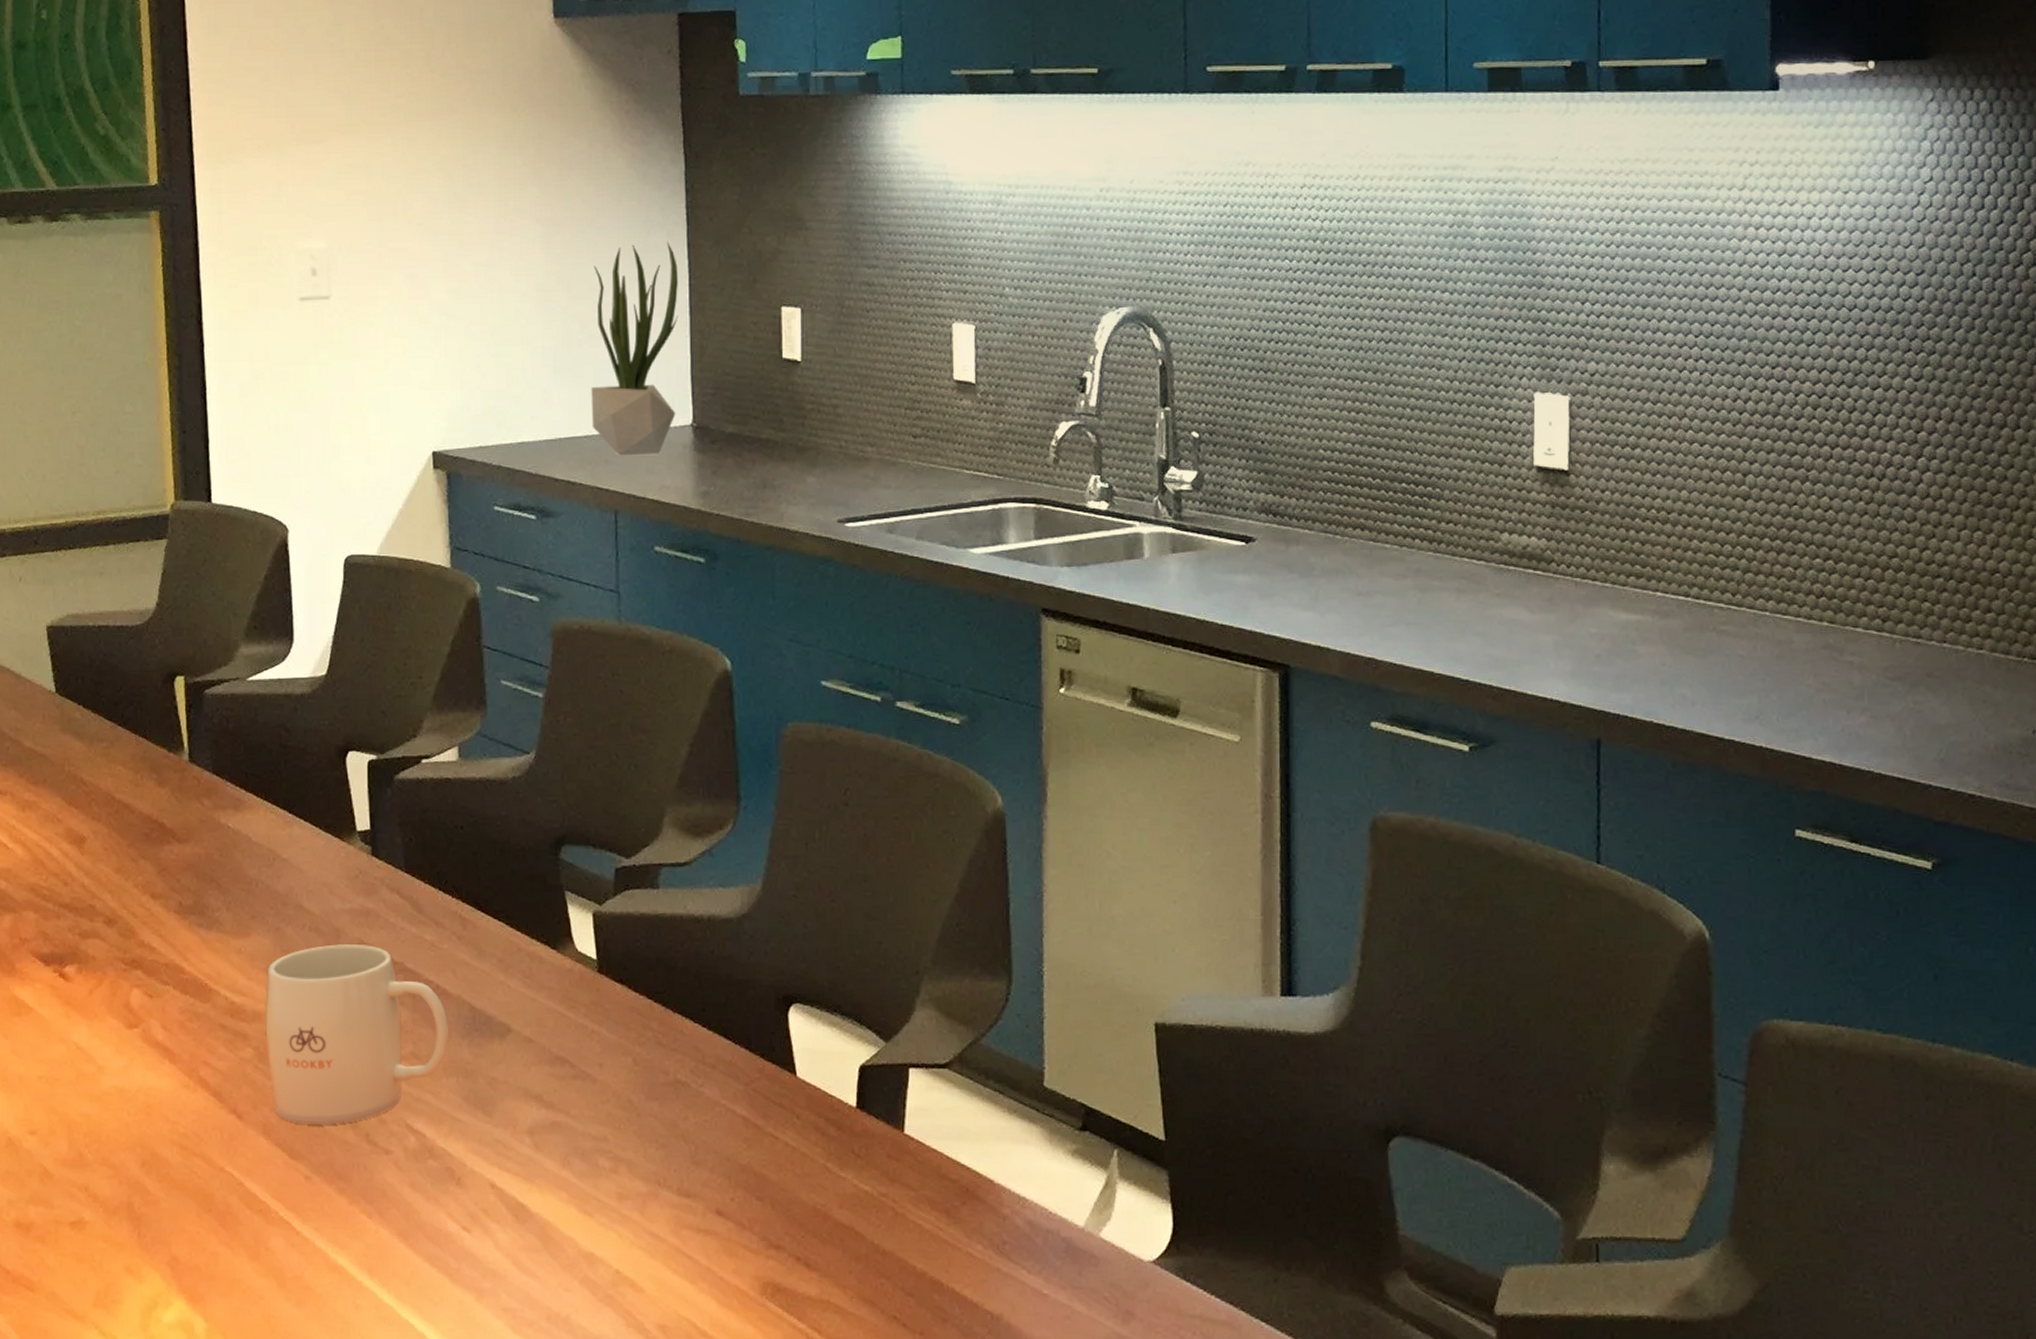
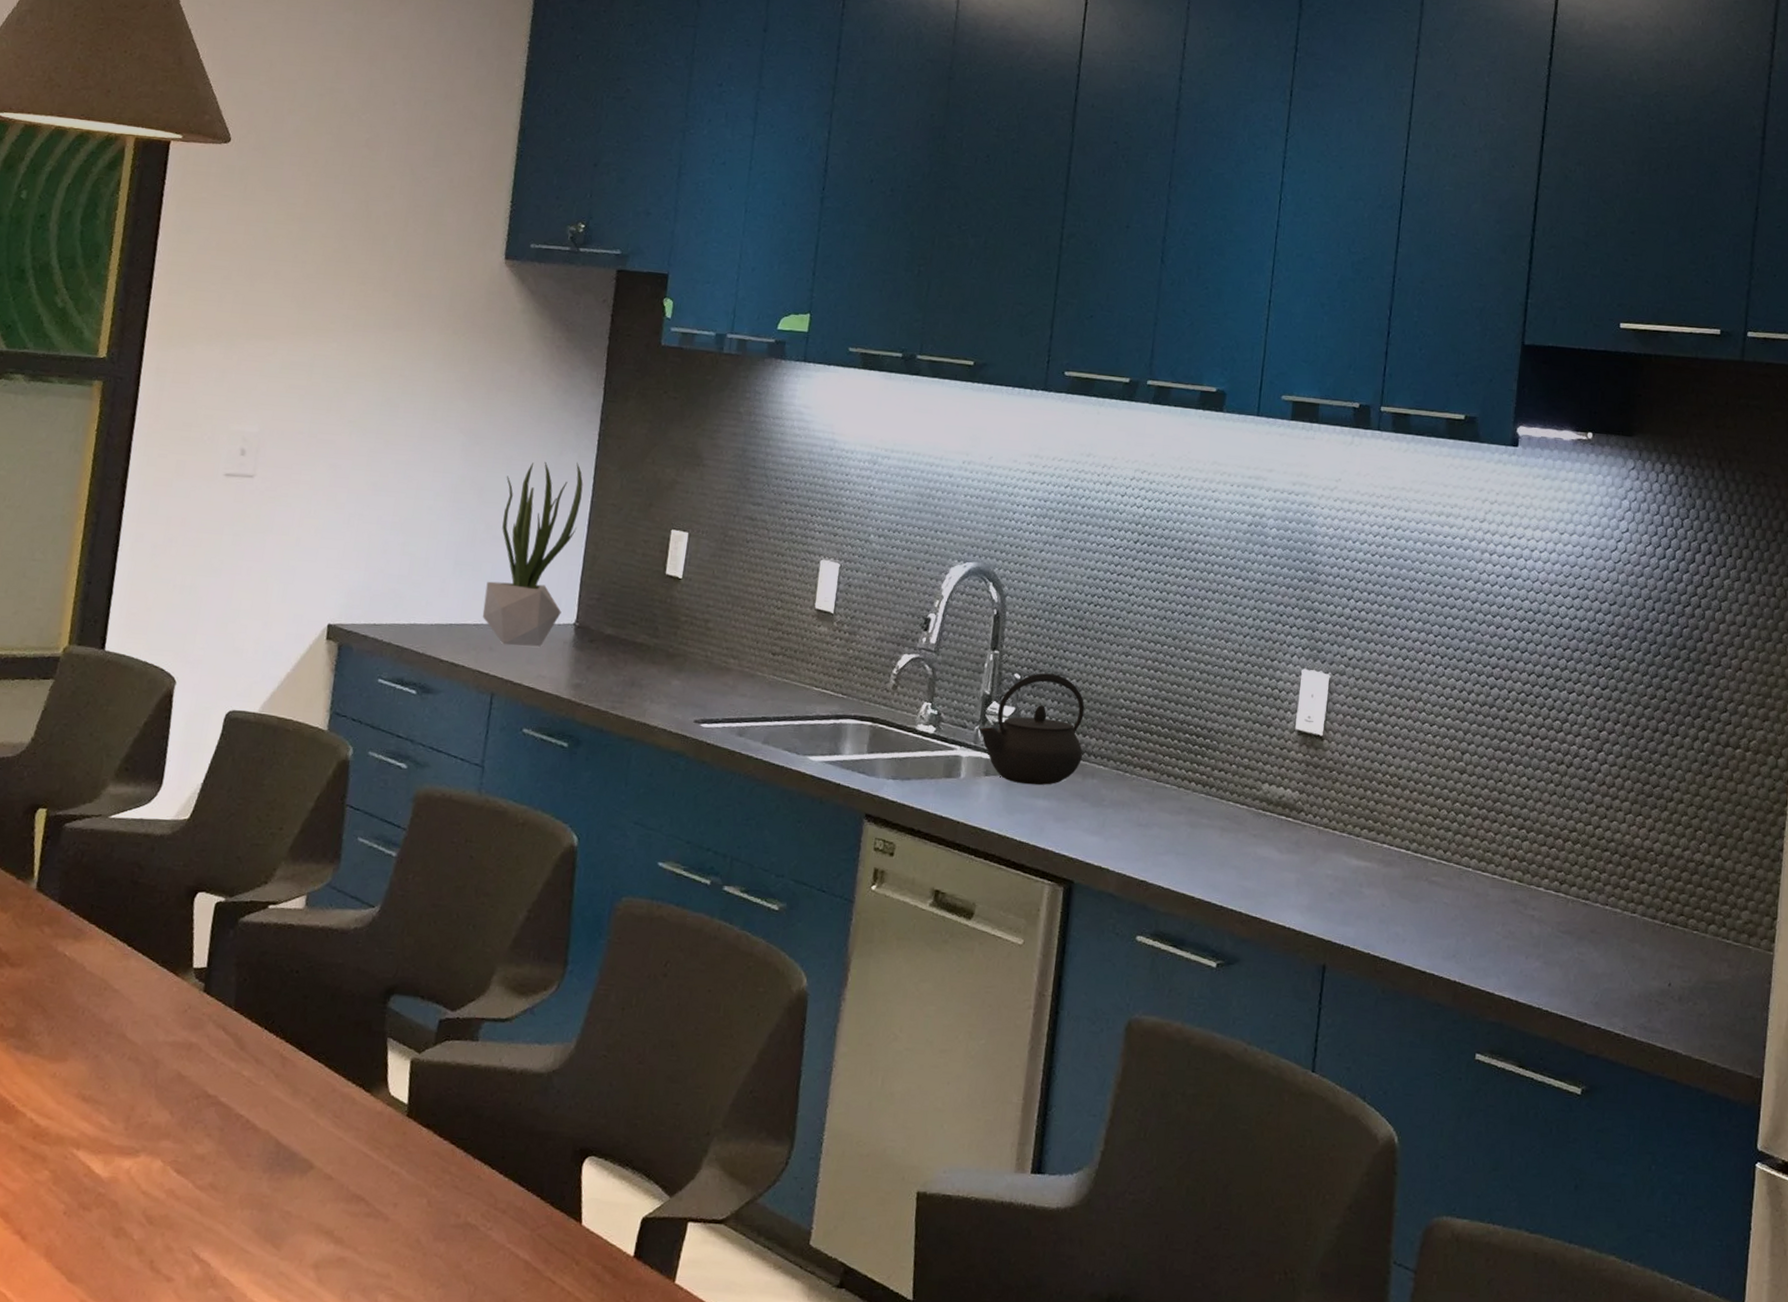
mug: present [265,944,450,1125] -> none [60,1074,253,1250]
kettle: none [1160,428,1282,559] -> present [980,673,1085,785]

